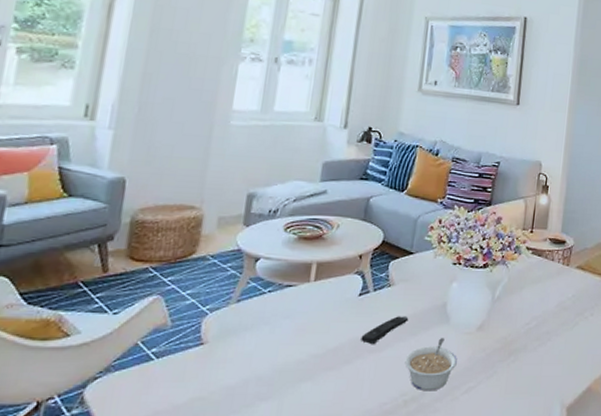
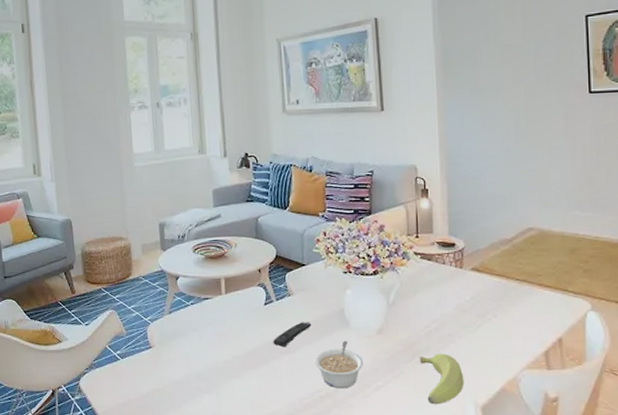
banana: none [514,352,555,406] -> present [419,354,464,405]

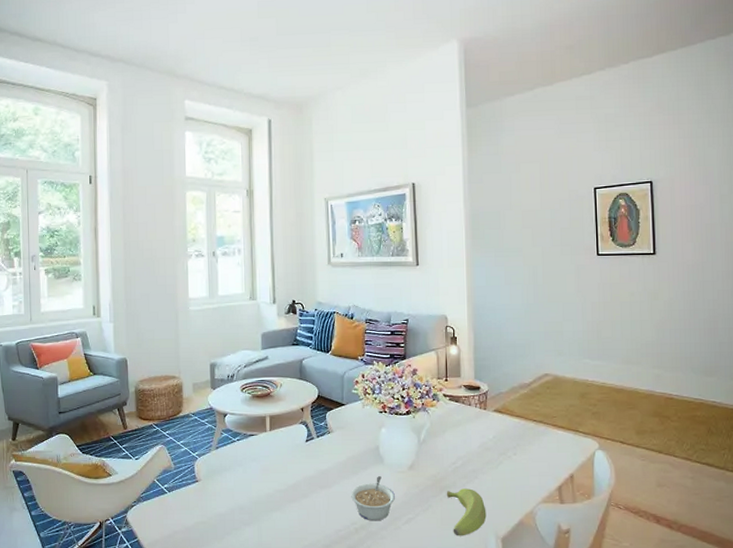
remote control: present [273,322,312,348] -> none [313,458,349,482]

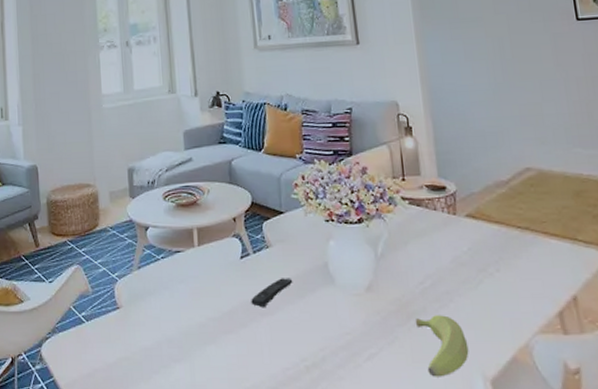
remote control: none [313,458,349,482] -> present [251,278,293,308]
legume: present [351,476,395,521] -> none [298,300,352,357]

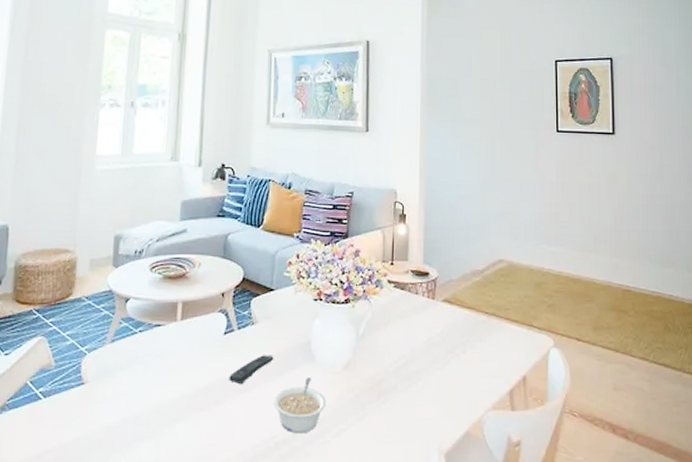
legume: none [298,300,352,357] -> present [273,378,326,434]
banana: present [415,315,469,377] -> none [385,393,430,451]

